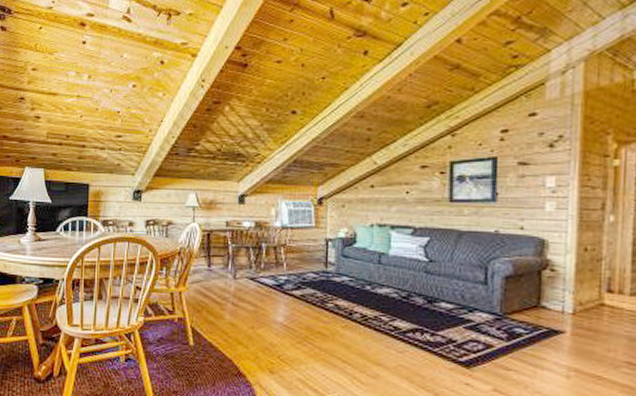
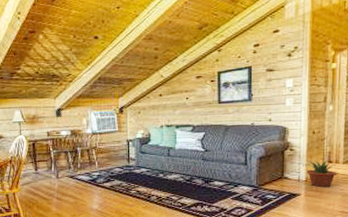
potted plant: none [572,285,622,327] -> present [305,160,338,188]

